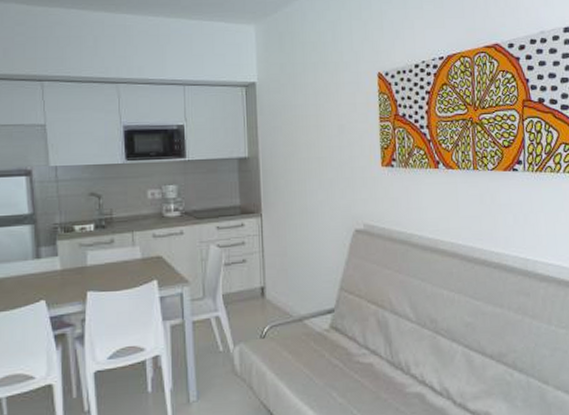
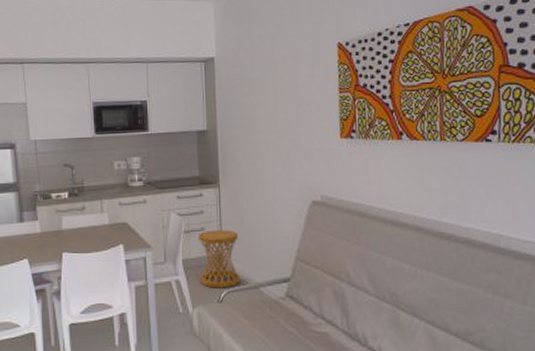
side table: none [240,261,284,323] -> present [199,230,240,288]

